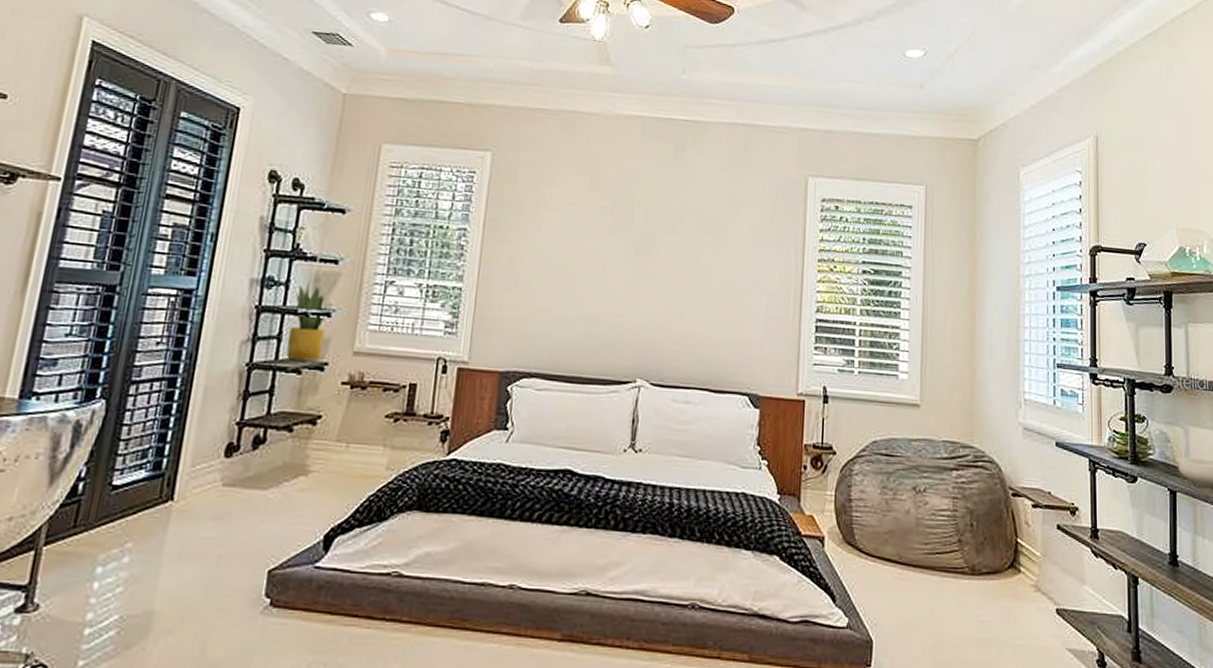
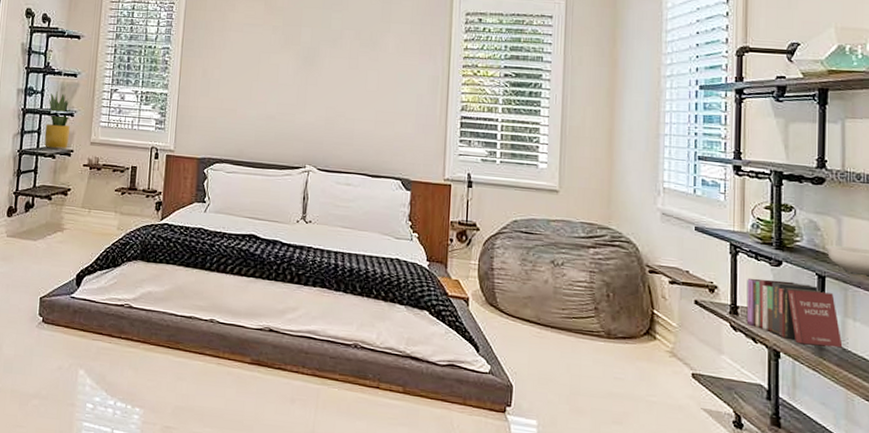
books: none [1106,496,1194,569] -> present [746,277,843,348]

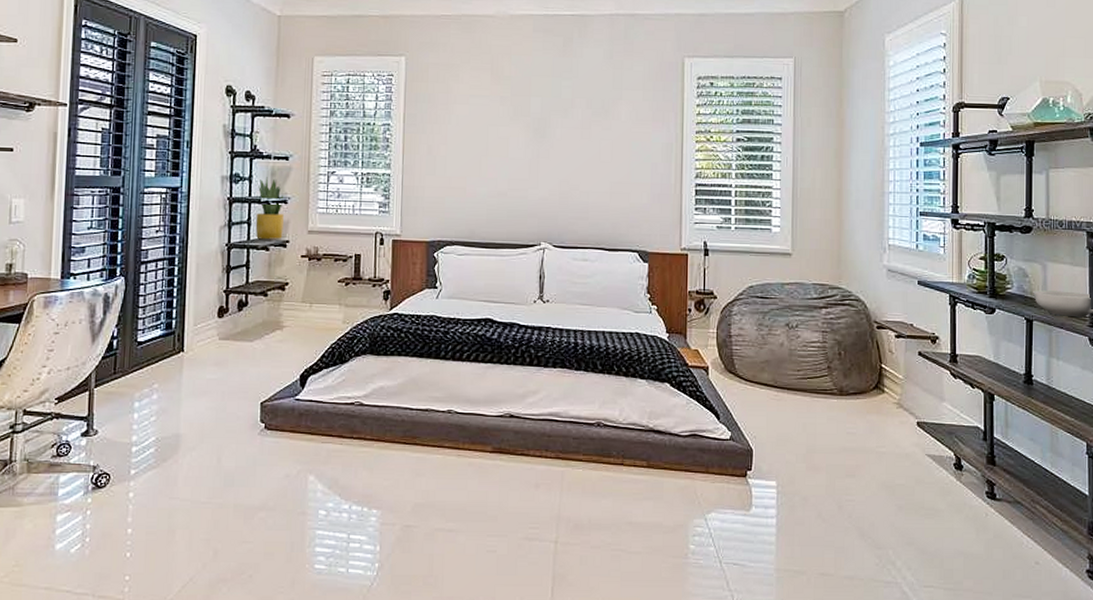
books: present [746,277,843,348] -> none [964,326,1048,386]

